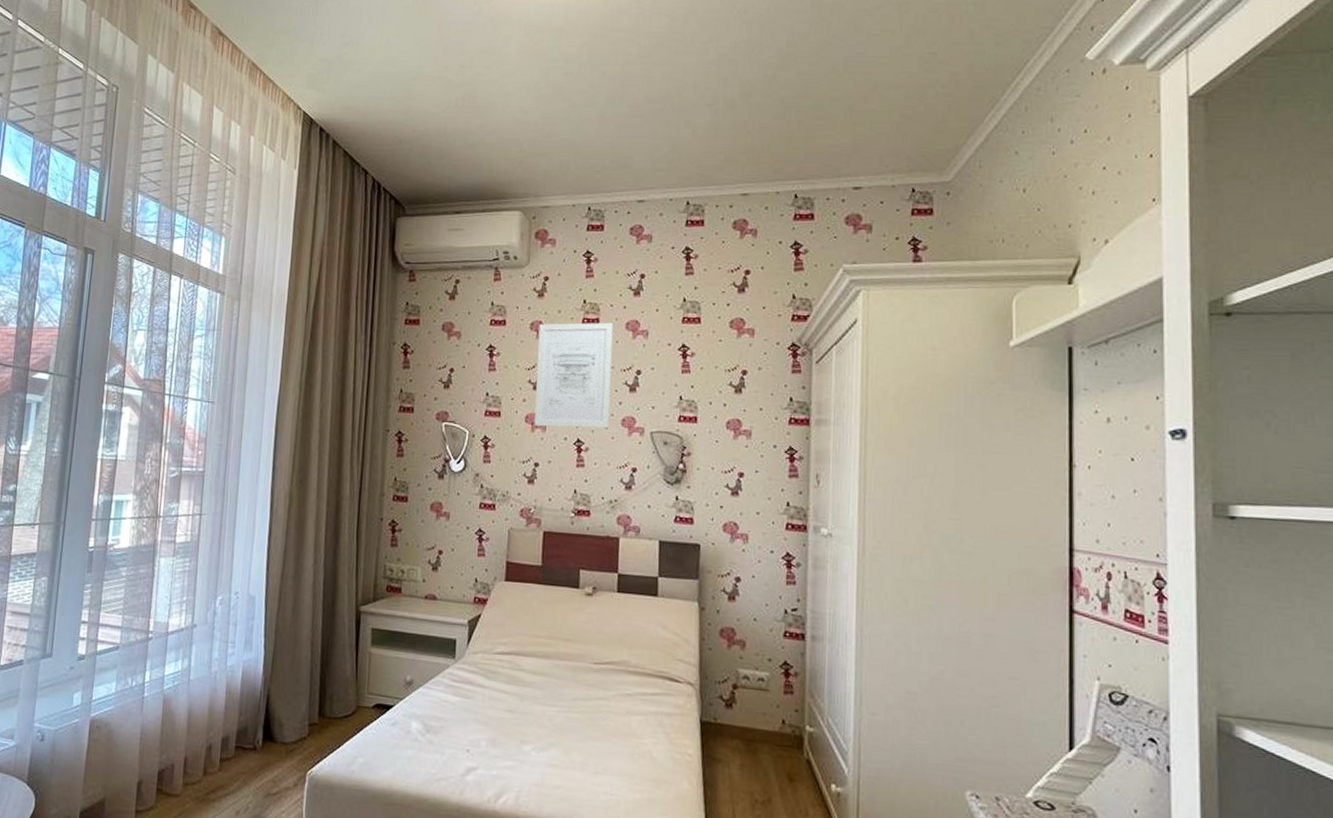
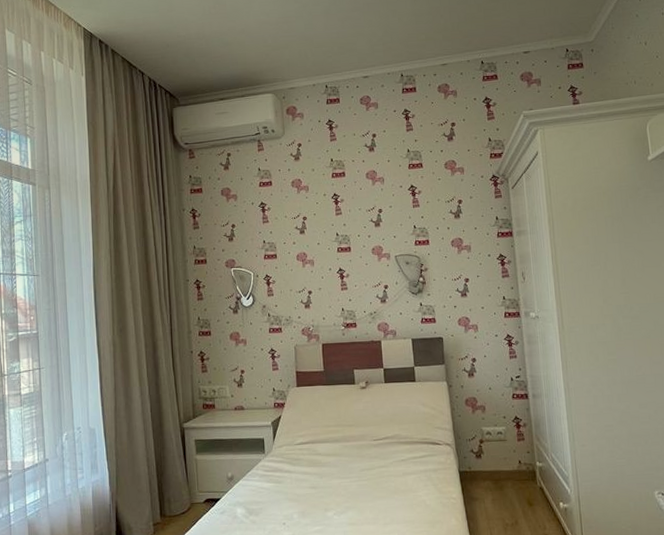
wall art: present [534,322,614,428] -> none [298,174,363,263]

